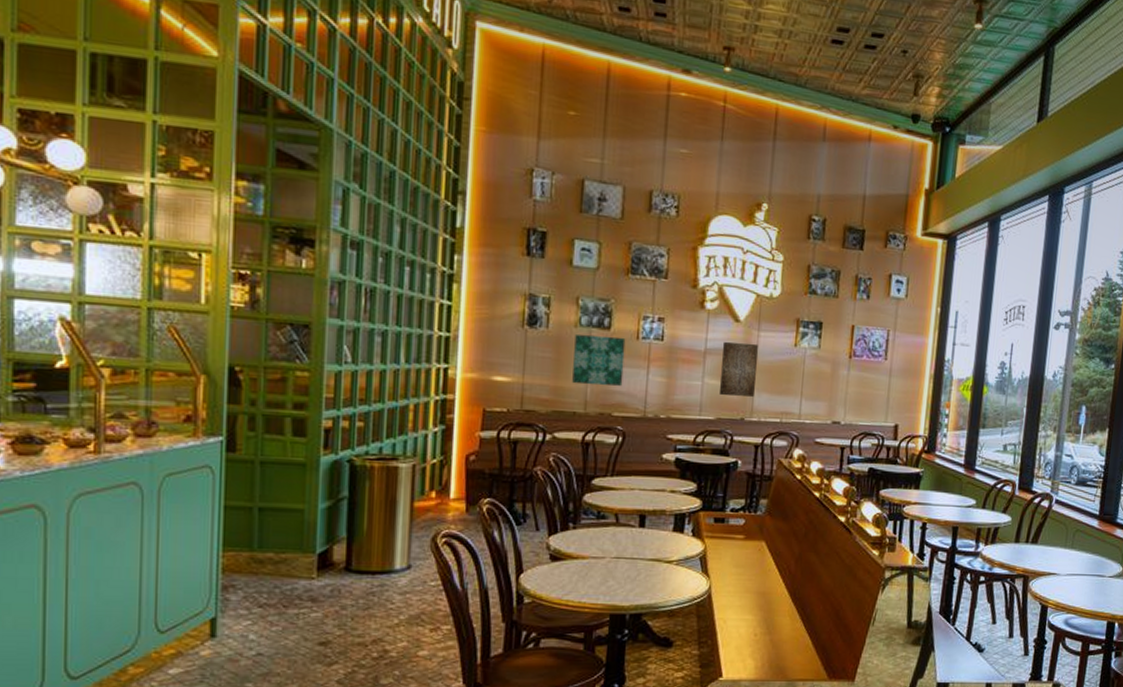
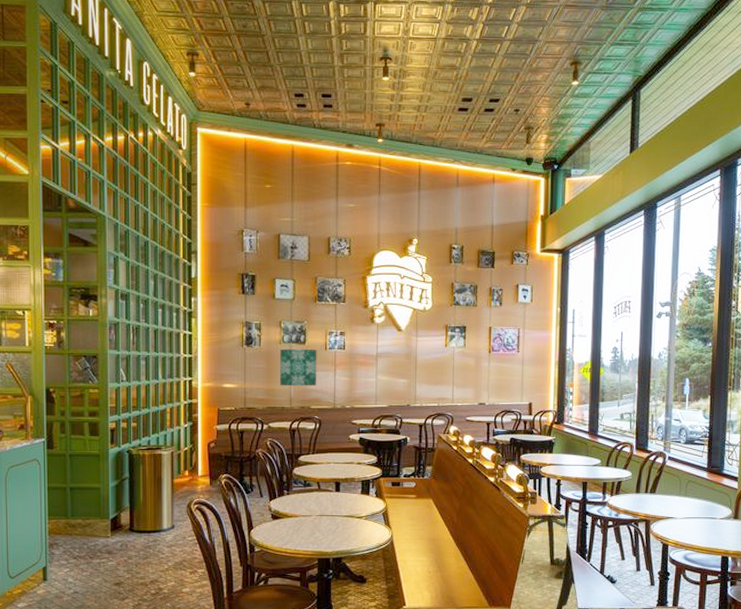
wall art: present [719,342,758,397] -> none [389,346,417,388]

